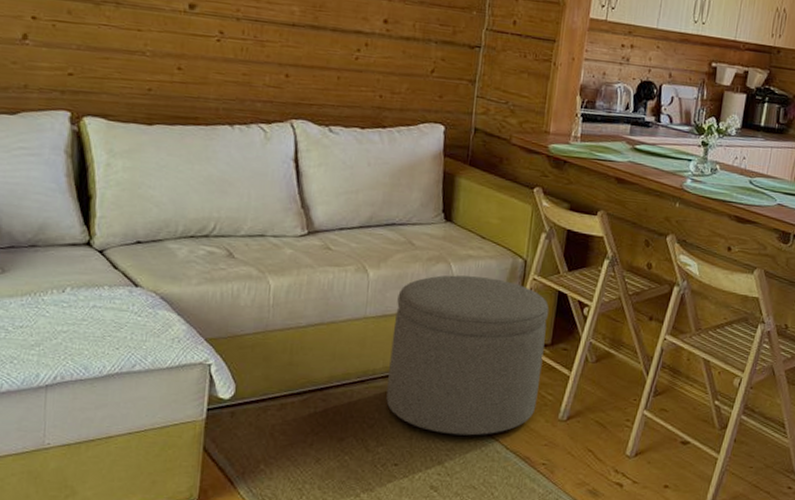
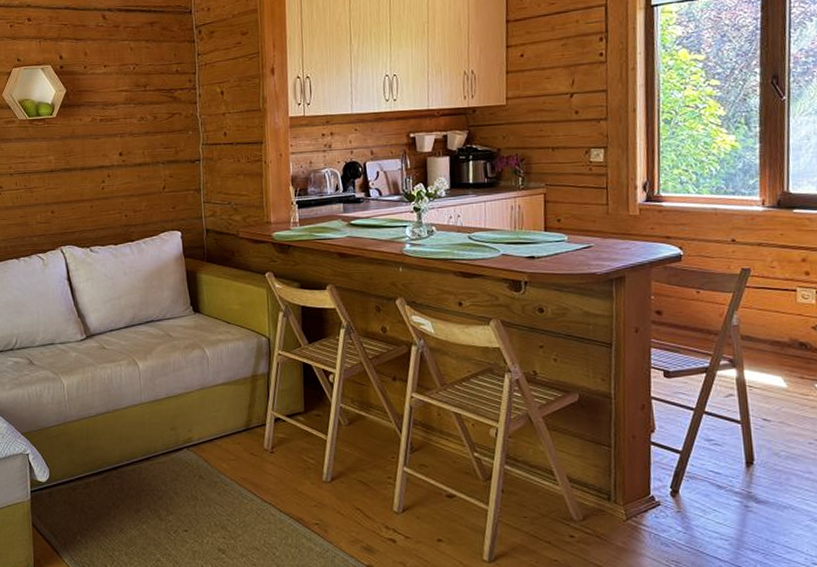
ottoman: present [386,275,550,436] -> none [165,357,301,501]

